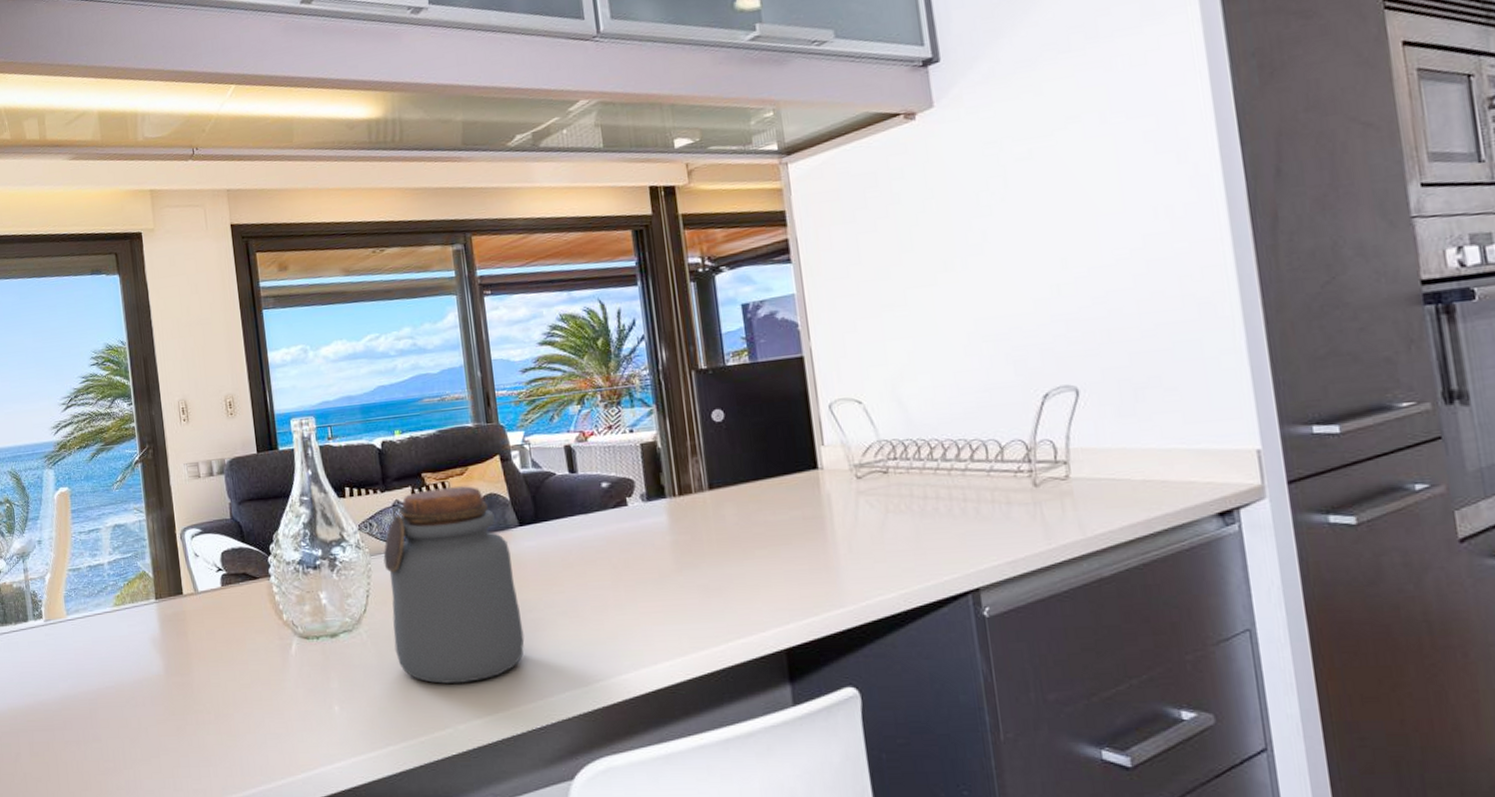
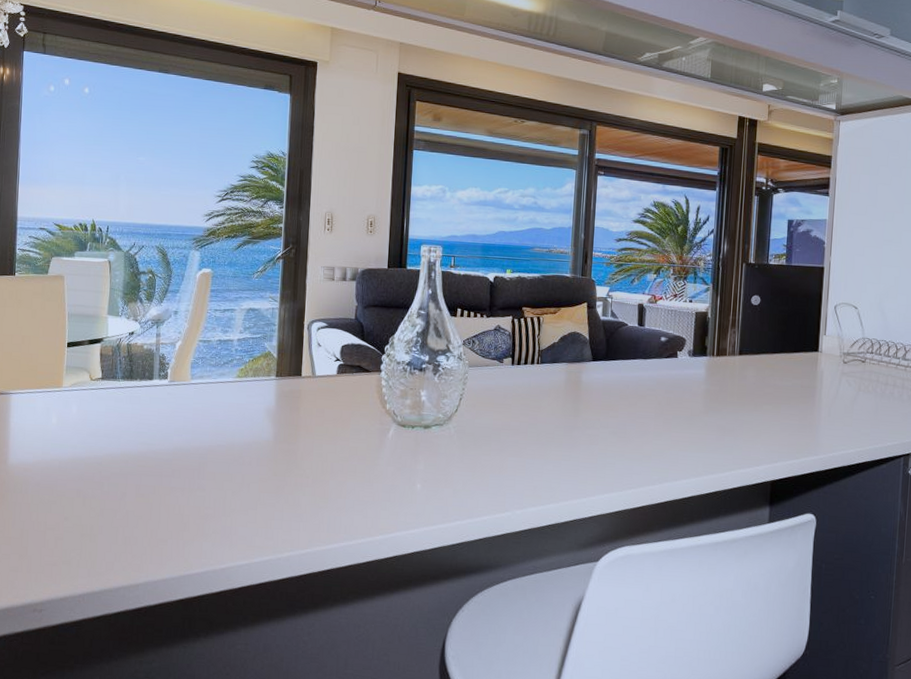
jar: present [383,486,525,684] -> none [476,321,582,478]

